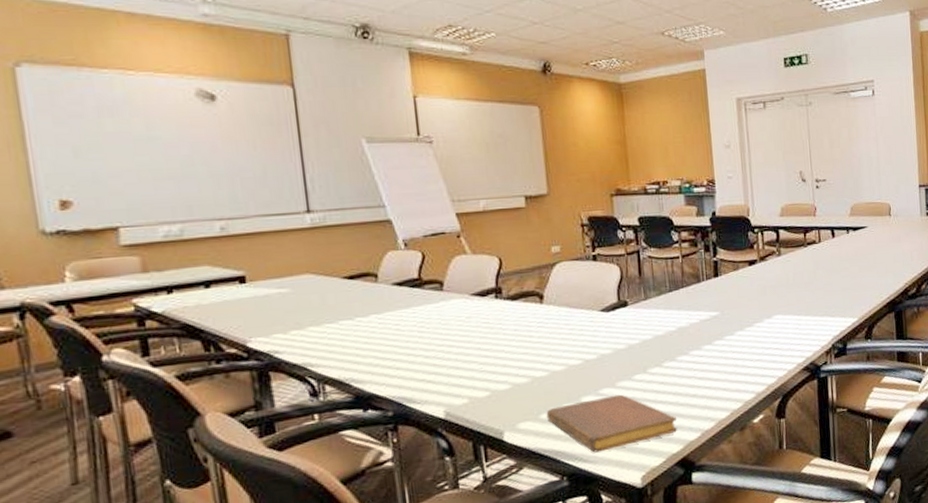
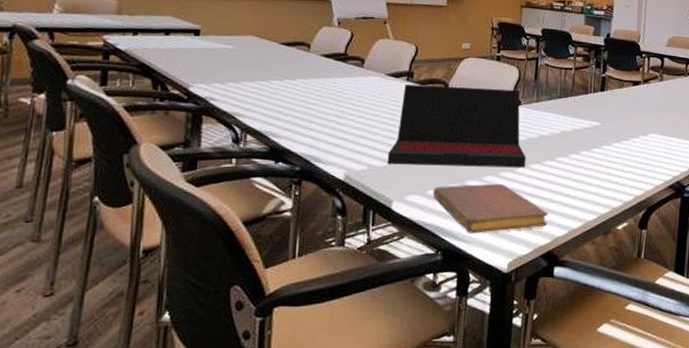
laptop: none [488,290,644,393] -> present [387,85,526,168]

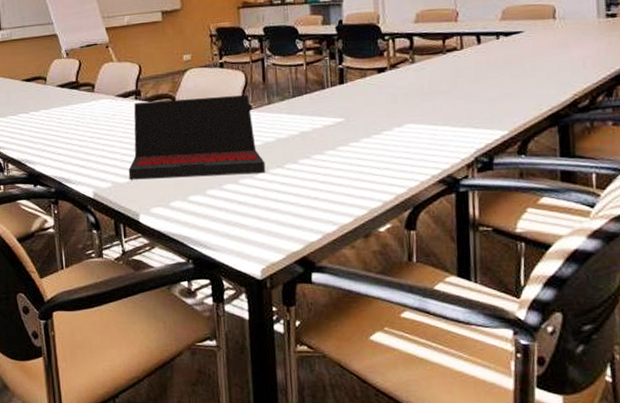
notebook: present [432,183,548,234] -> none [175,191,298,242]

